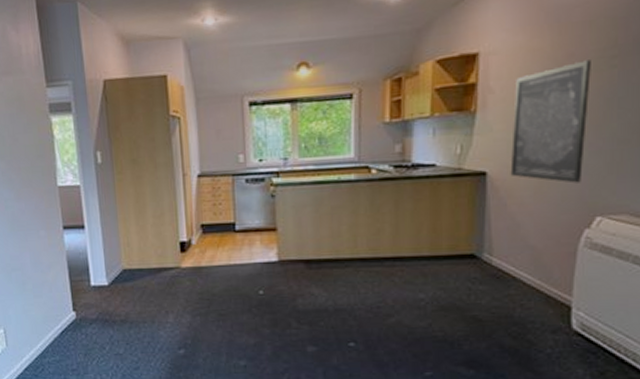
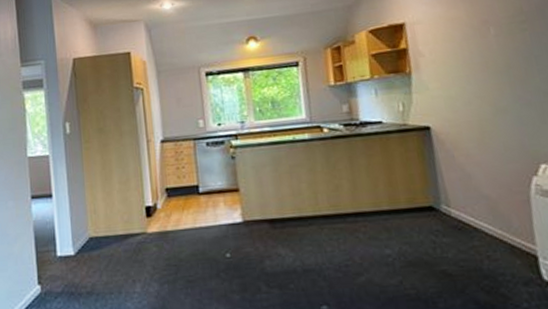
wall art: present [510,60,591,183] -> none [441,25,519,134]

